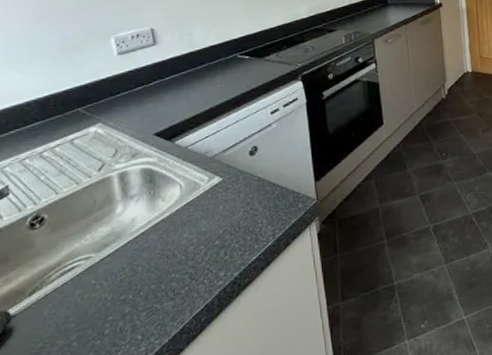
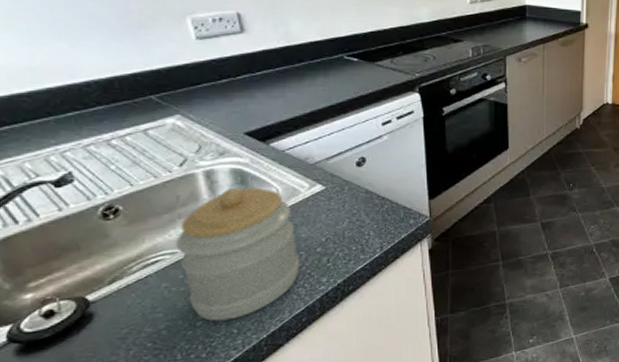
jar: none [90,185,199,328] -> present [176,187,300,322]

